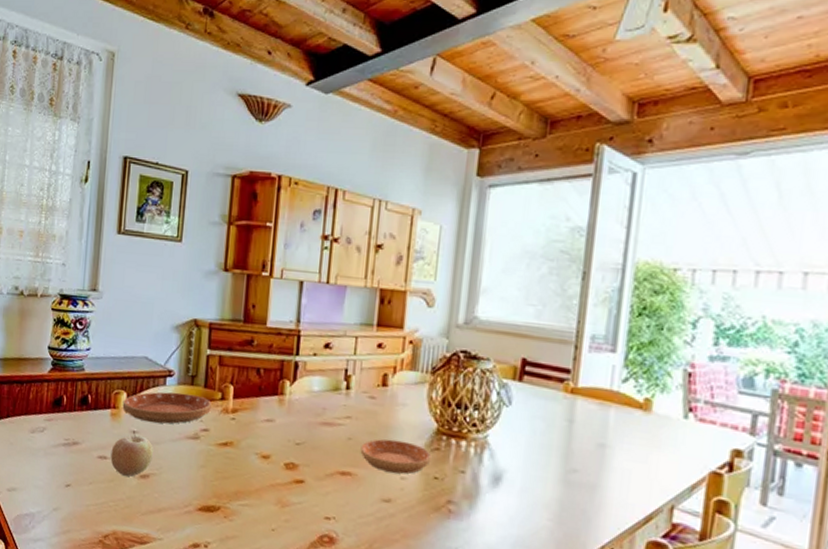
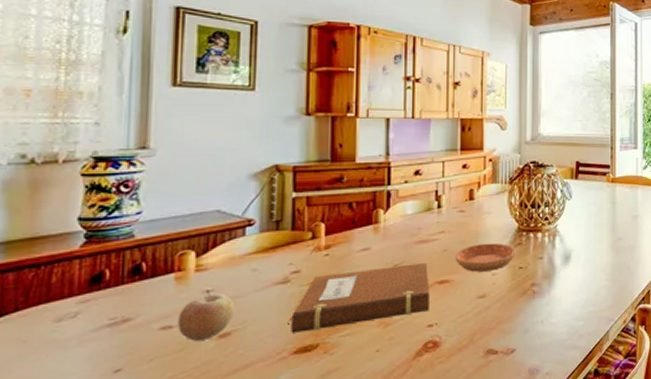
saucer: present [122,392,211,424] -> none [190,239,301,278]
notebook: none [195,438,330,502] -> present [288,263,429,333]

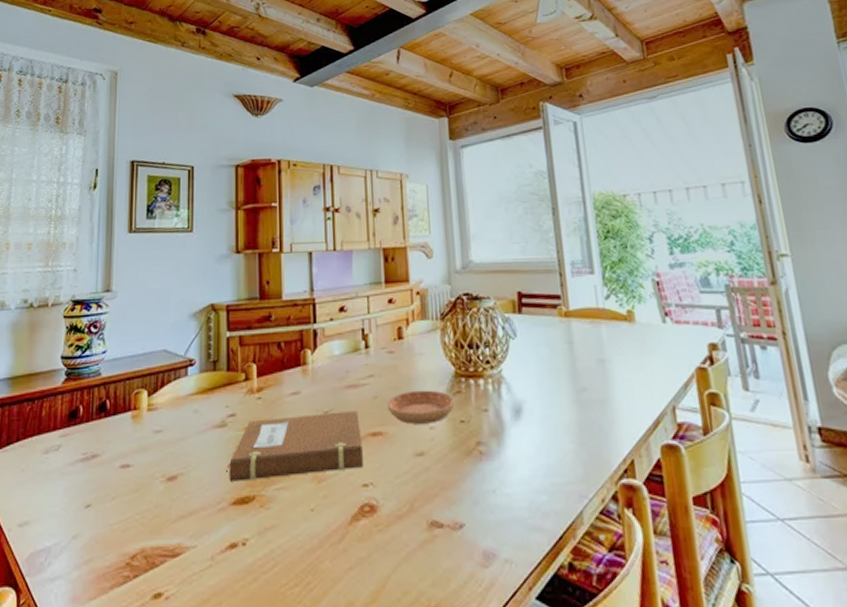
fruit: present [178,289,234,342] -> none [134,430,179,483]

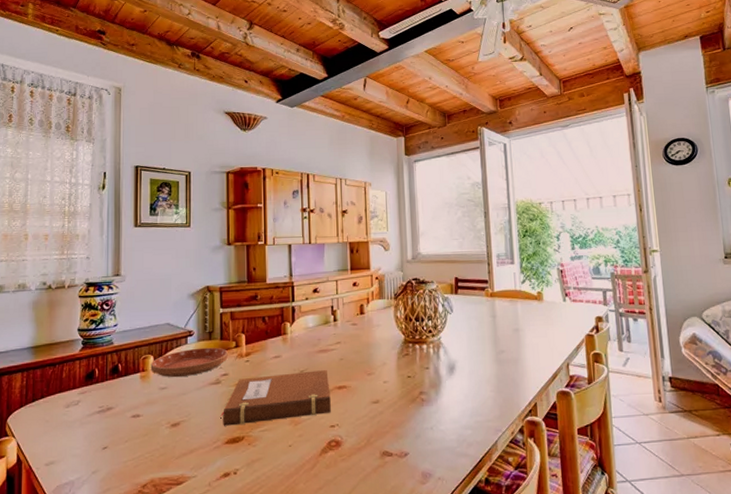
saucer: none [143,380,236,418] -> present [150,347,228,378]
saucer: present [387,390,455,424] -> none [351,353,404,379]

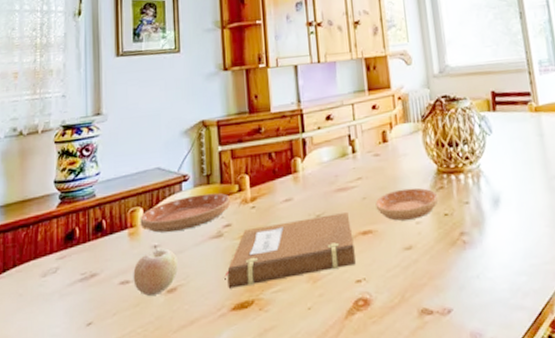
fruit: none [143,387,181,429] -> present [133,245,178,297]
saucer: none [351,353,404,379] -> present [375,187,439,221]

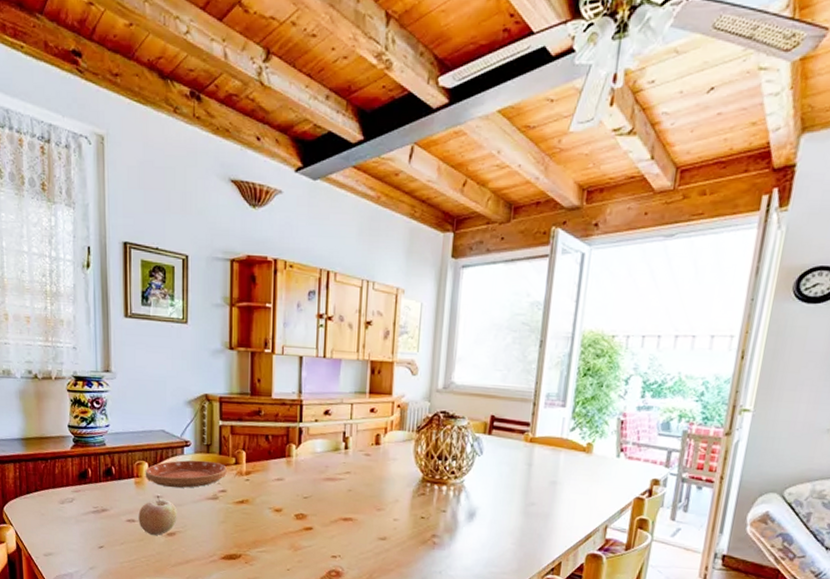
notebook: present [224,213,356,289] -> none [217,497,335,544]
saucer: present [375,187,439,221] -> none [359,488,419,516]

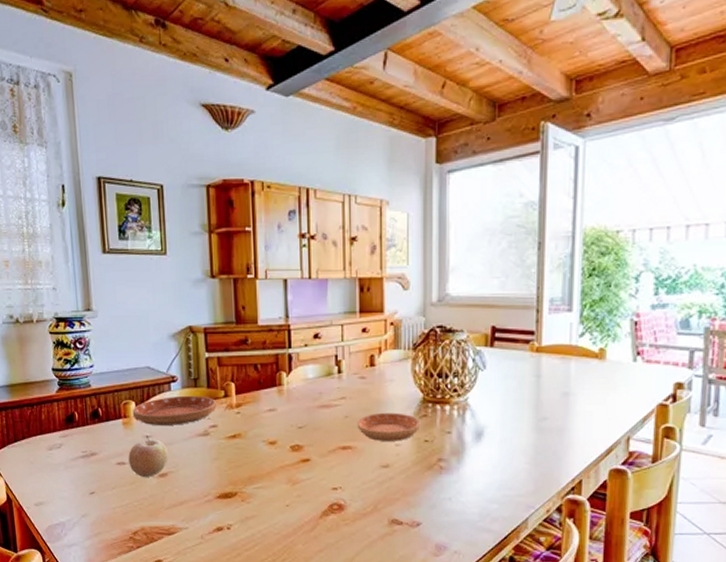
saucer: none [359,488,419,516] -> present [357,412,421,441]

